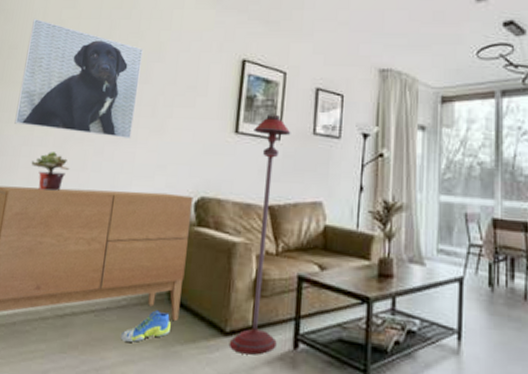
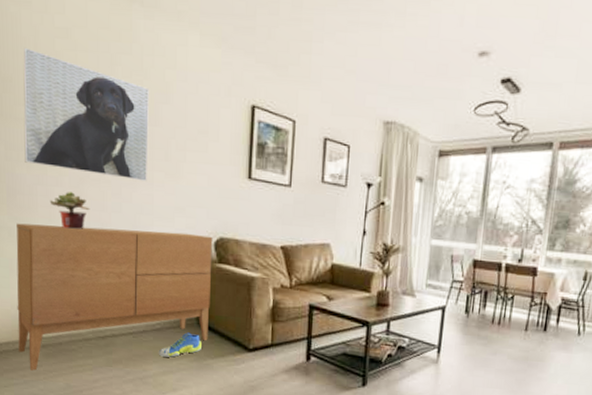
floor lamp: present [230,114,291,355] -> none [254,161,301,366]

